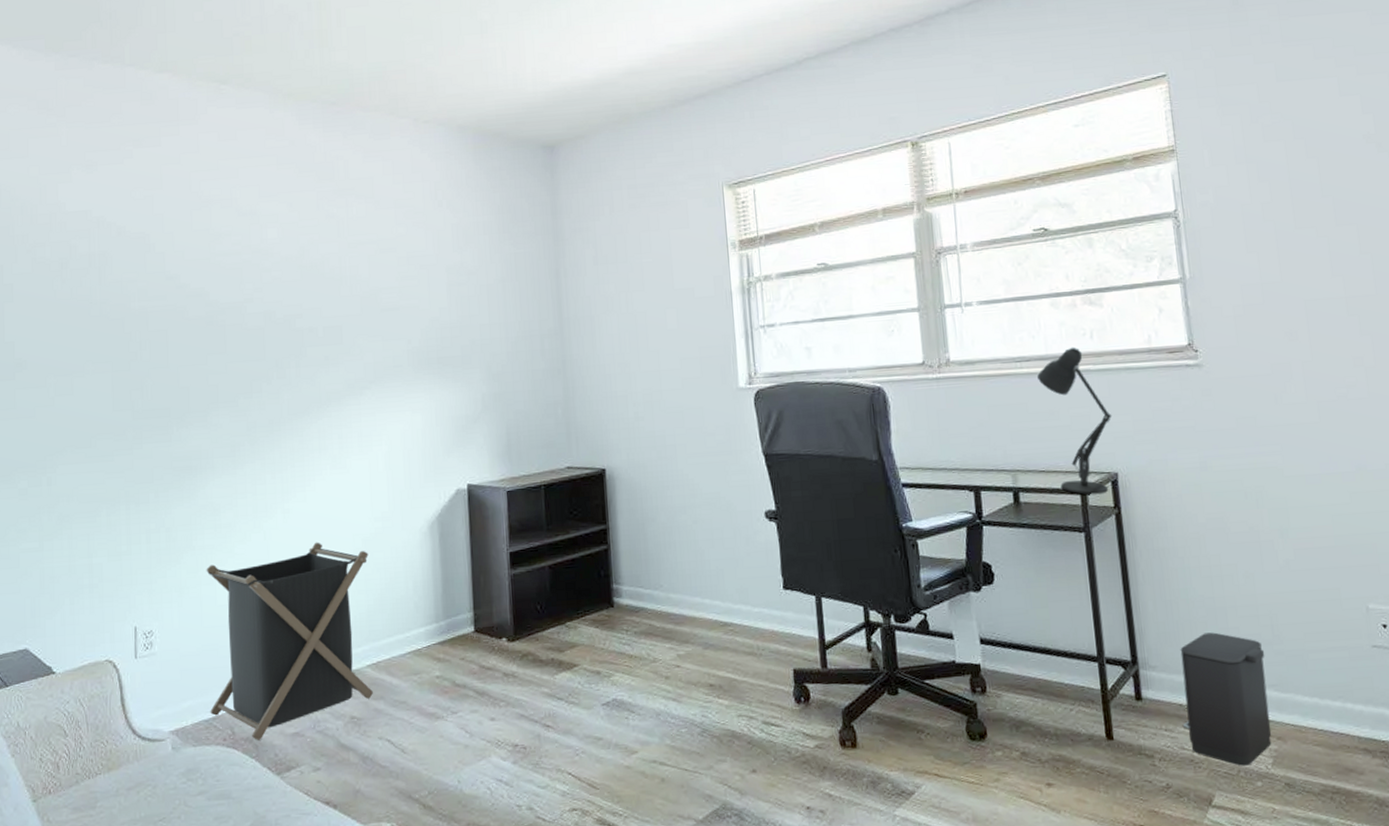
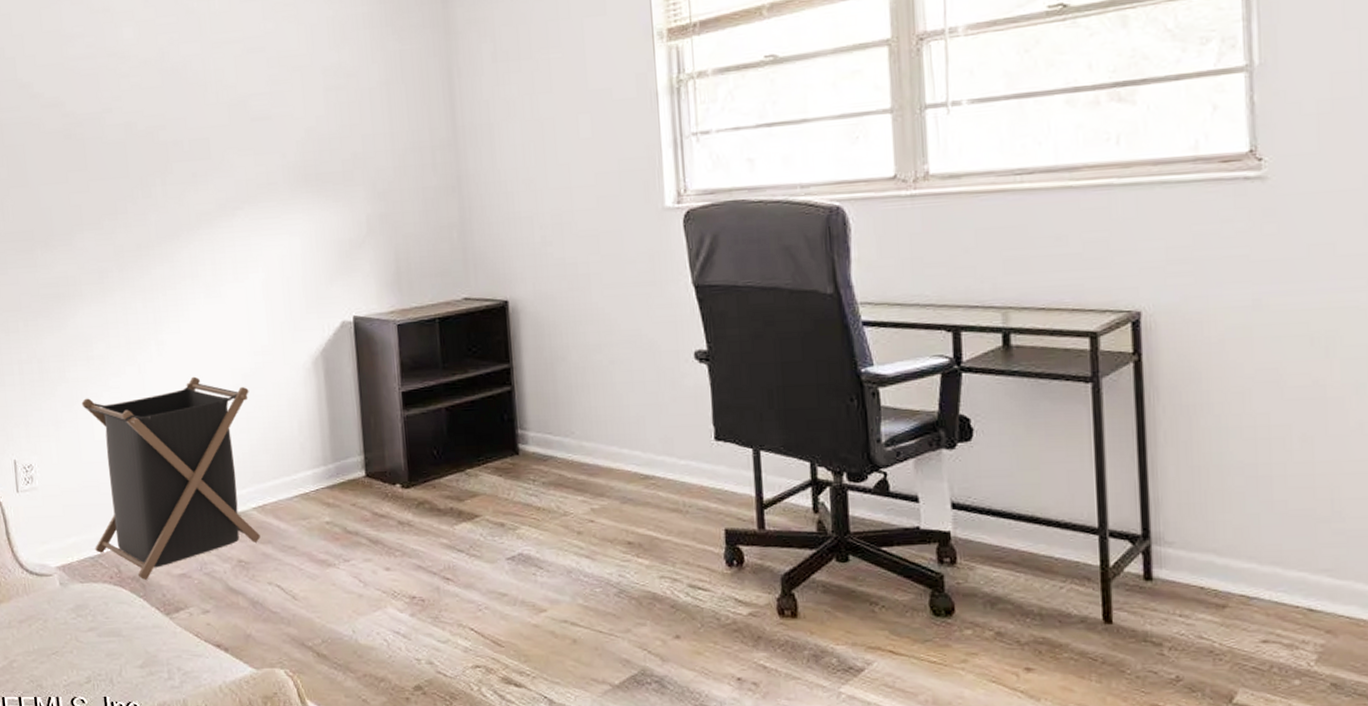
desk lamp: present [1037,347,1112,496] -> none [1042,155,1139,339]
pedal bin: present [1180,632,1272,766] -> none [1202,505,1319,661]

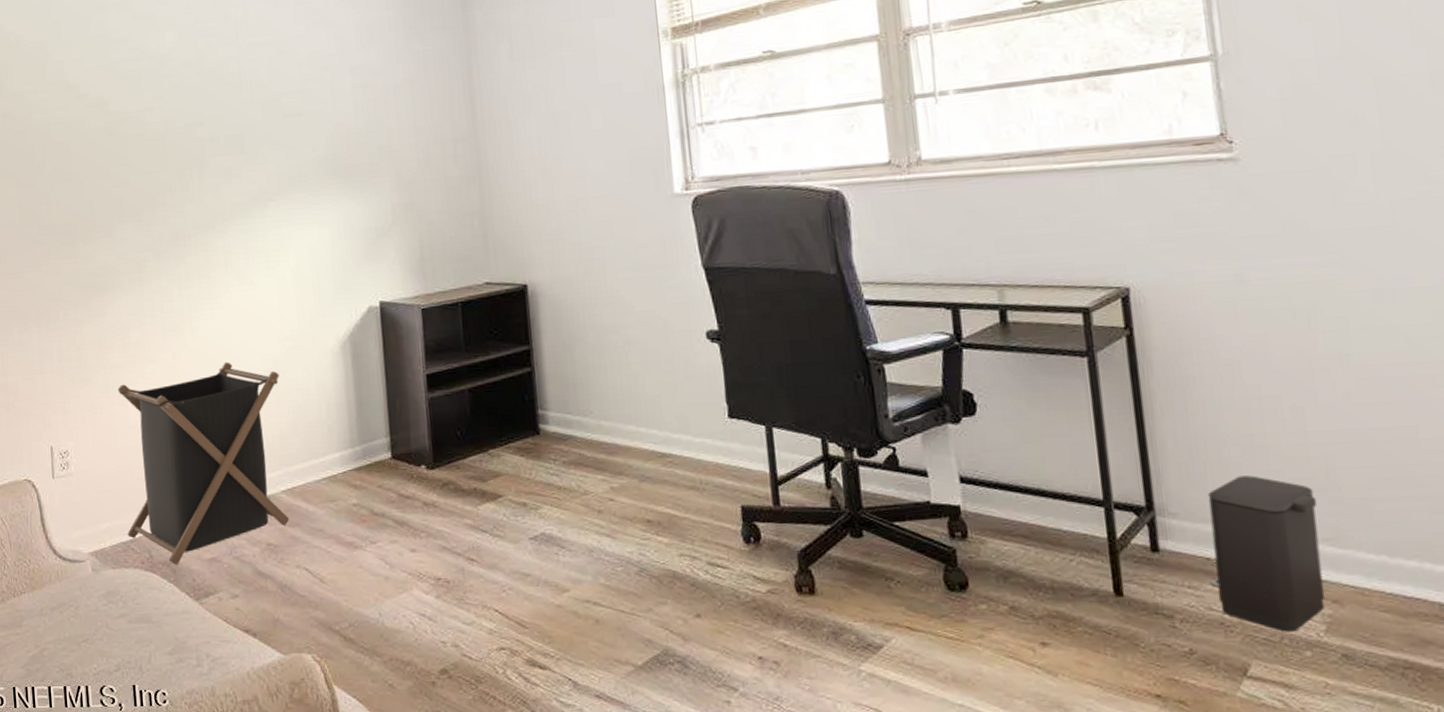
pedal bin: none [1202,505,1319,661] -> present [1207,475,1325,632]

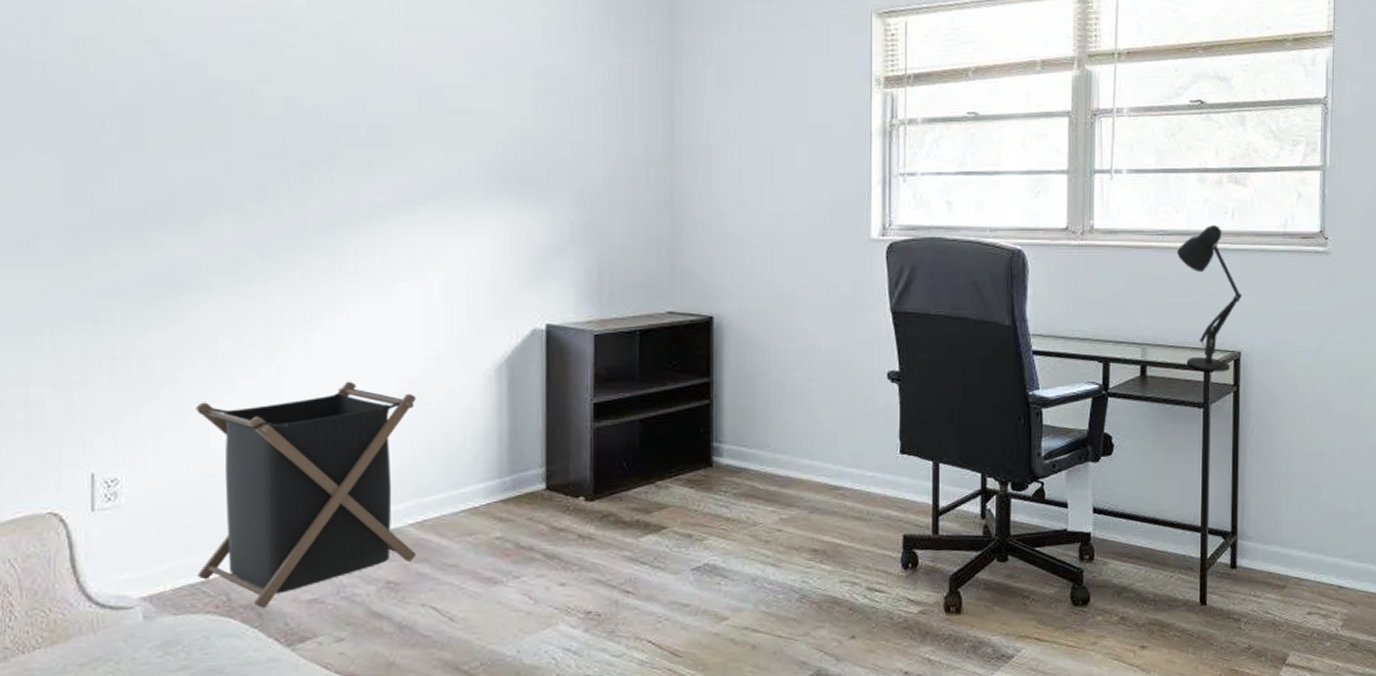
desk lamp: none [1029,140,1123,314] -> present [1177,224,1243,372]
pedal bin: present [1207,475,1325,632] -> none [1269,506,1349,628]

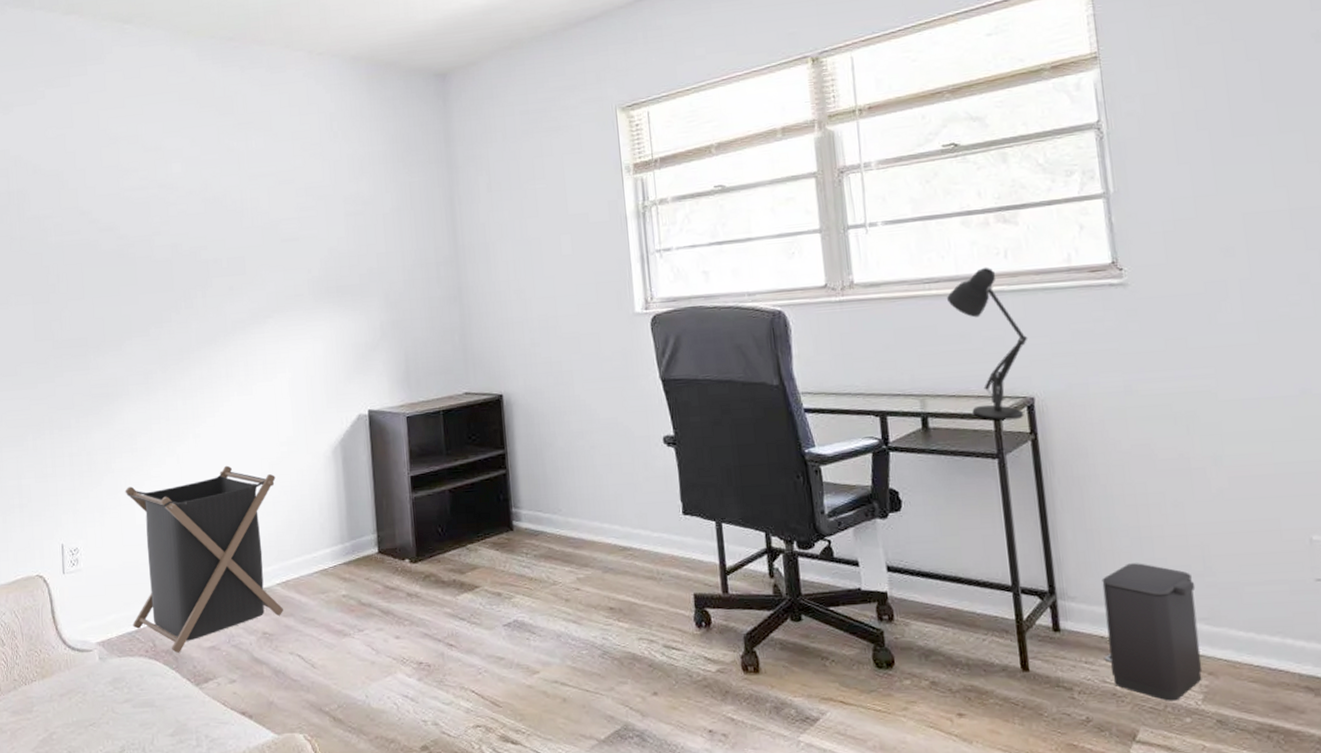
pedal bin: none [1269,506,1349,628] -> present [1101,563,1203,701]

